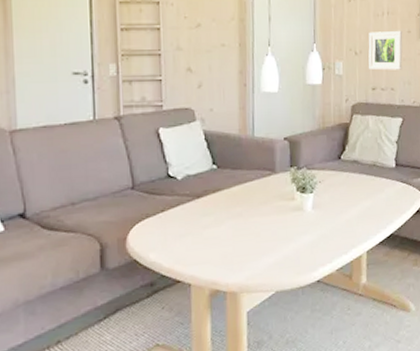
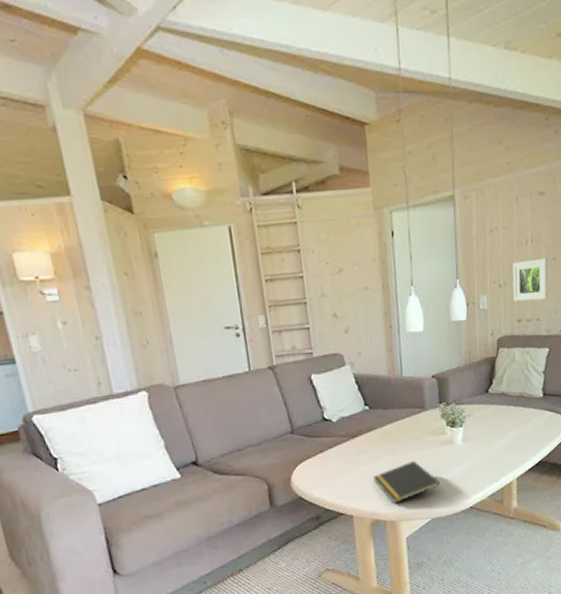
notepad: none [215,226,288,272] -> present [372,460,441,503]

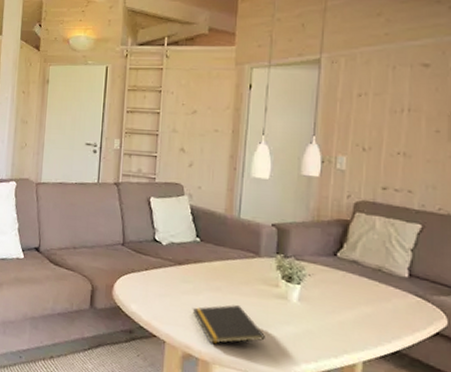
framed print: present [512,257,548,301] -> none [380,128,428,172]

